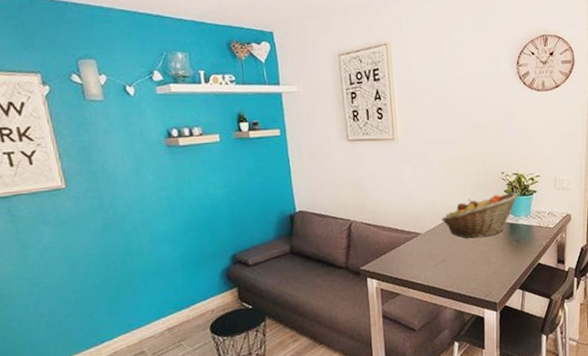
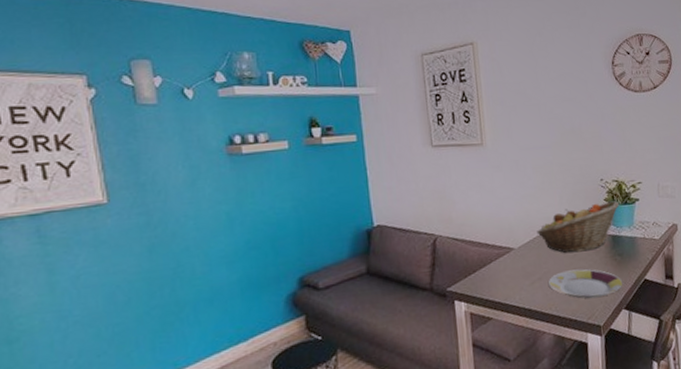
plate: none [451,253,519,279] -> present [549,269,623,299]

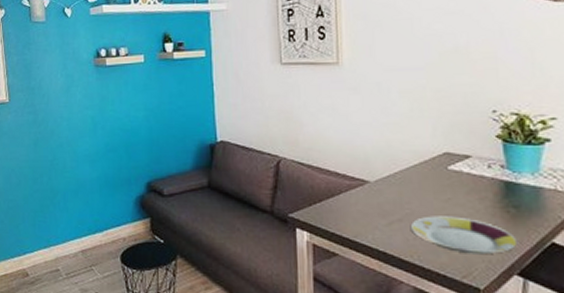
fruit basket: present [536,201,620,253] -> none [399,139,520,196]

